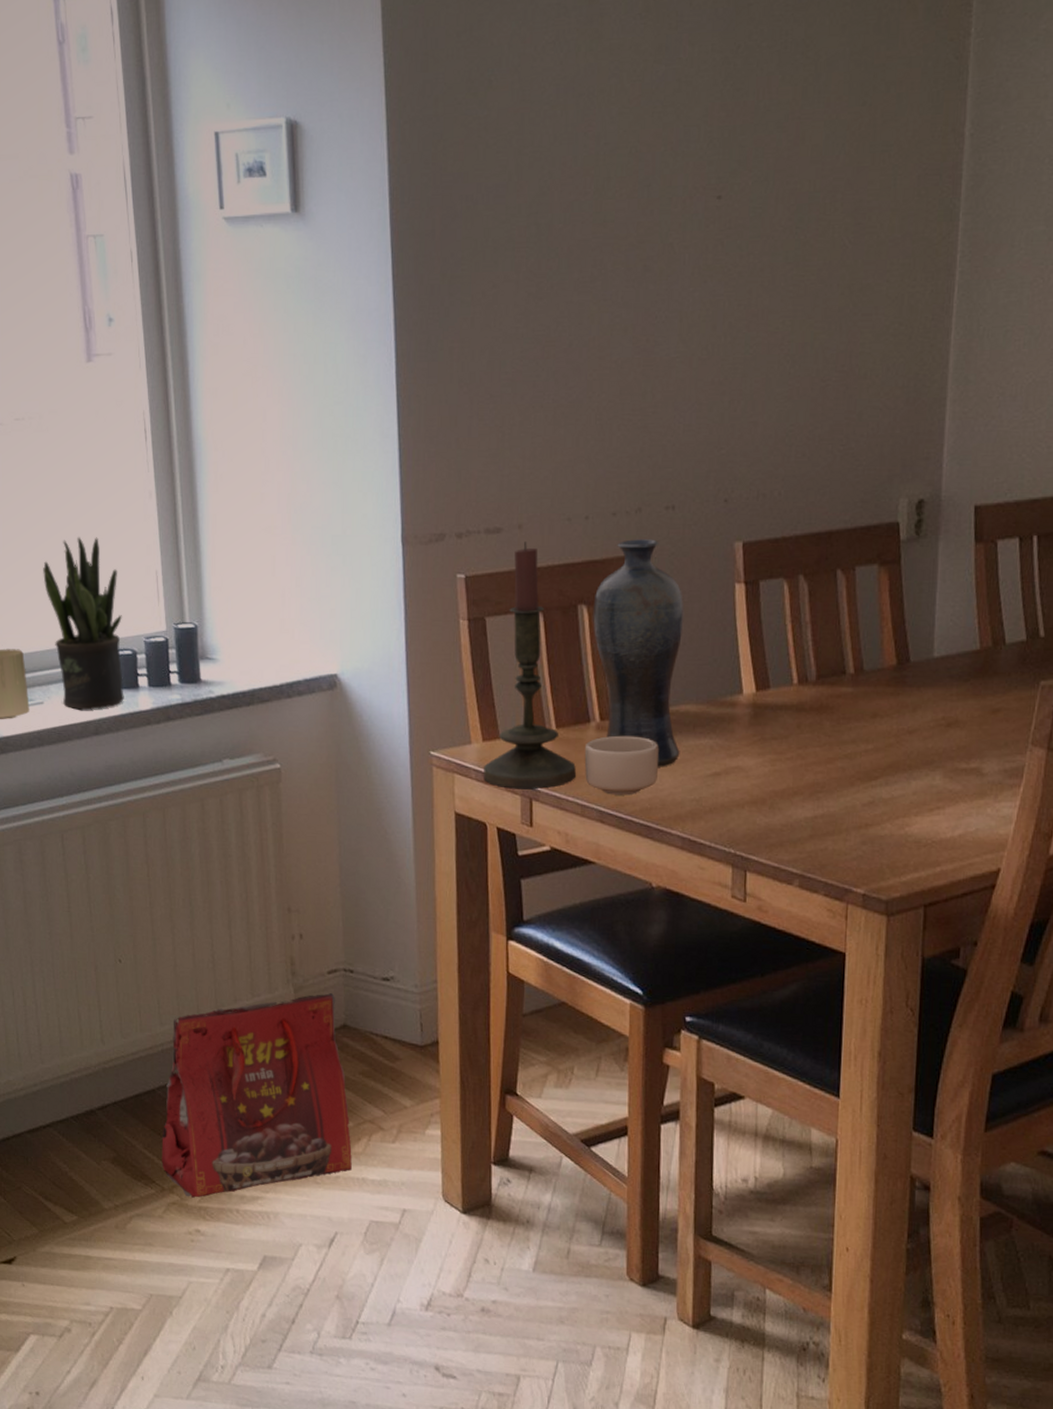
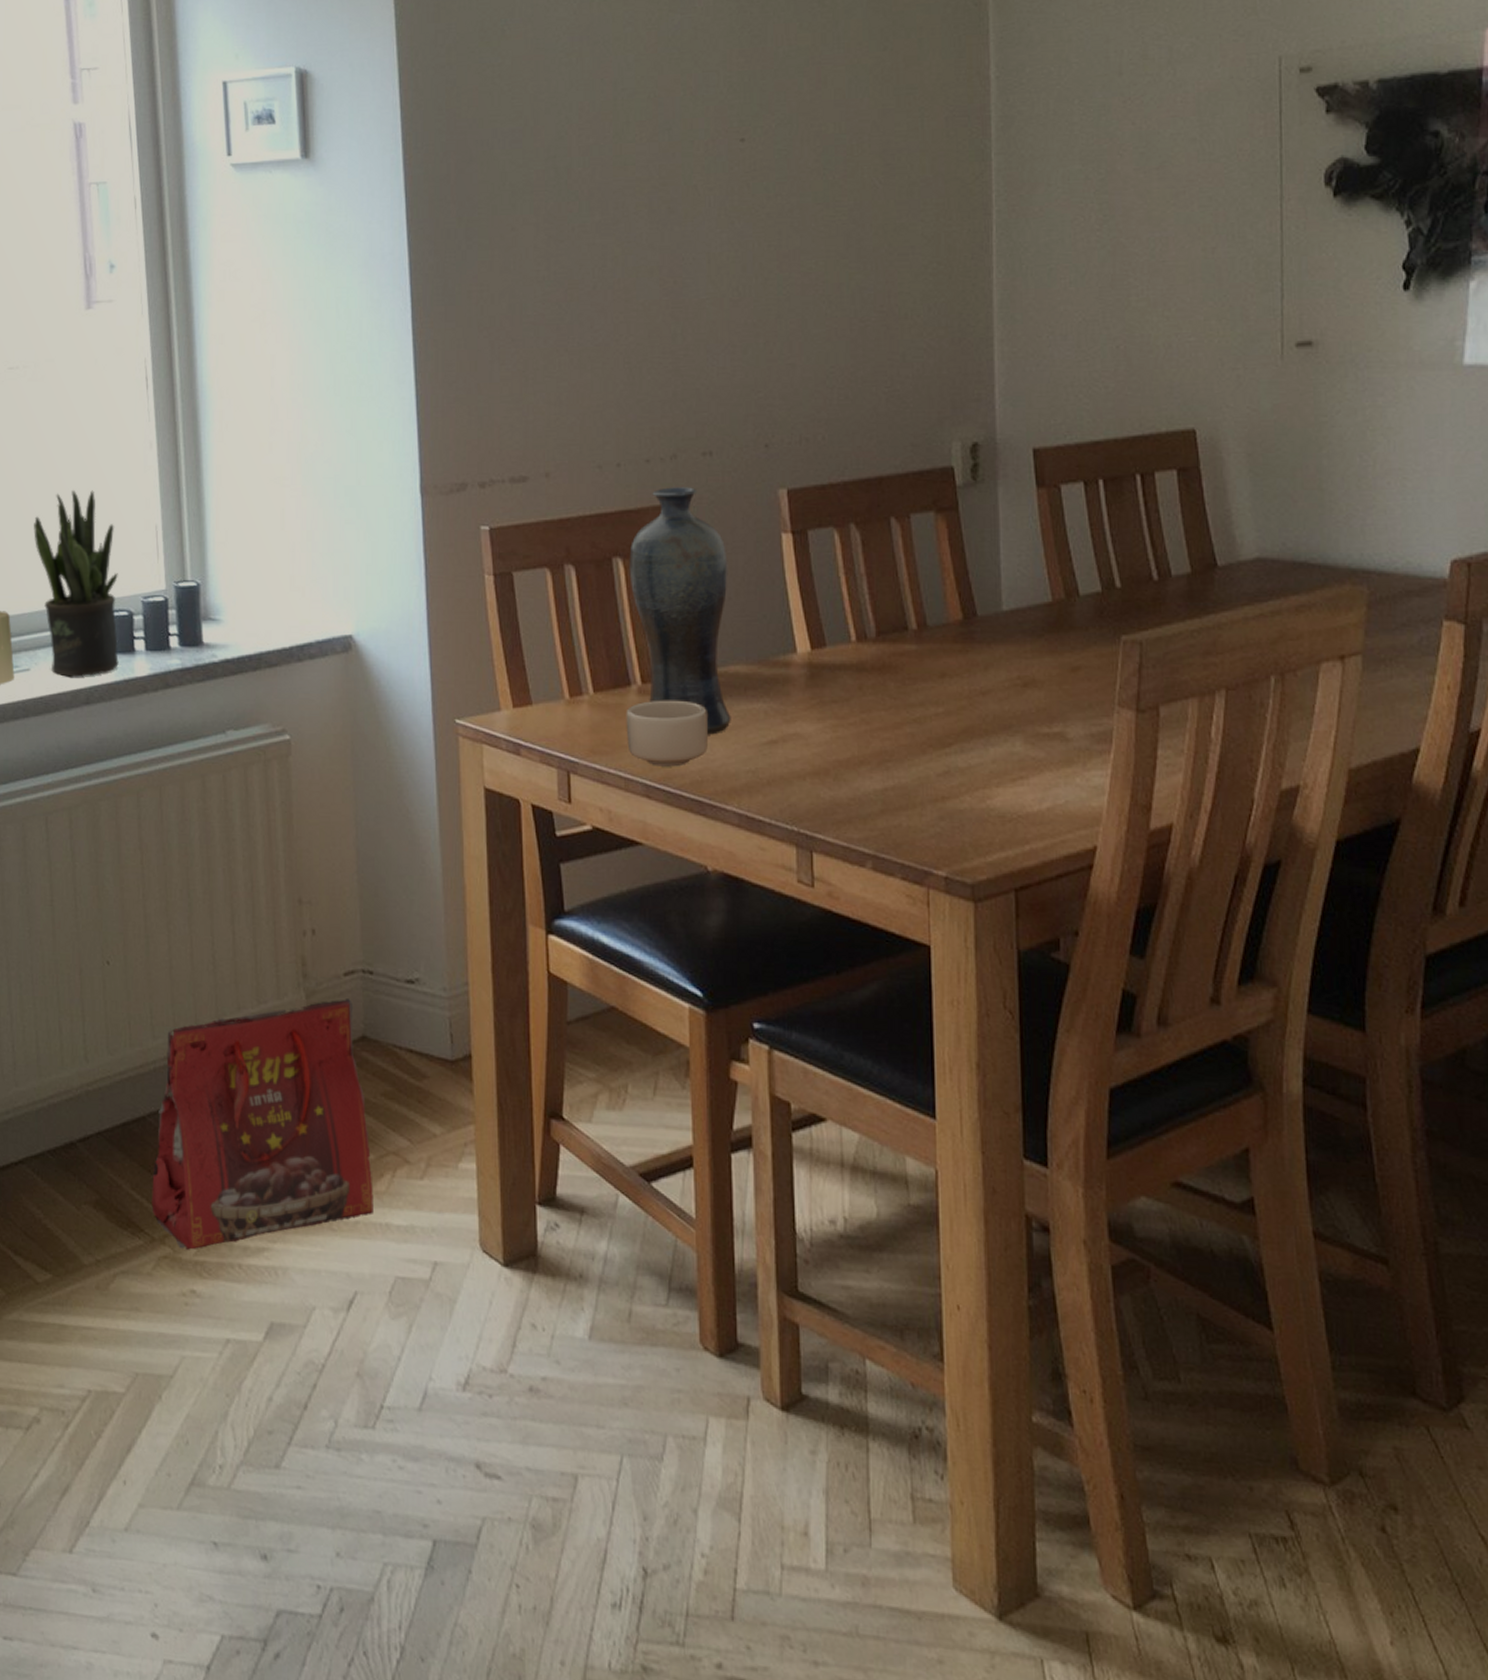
candle: present [484,542,576,789] -> none [515,491,617,761]

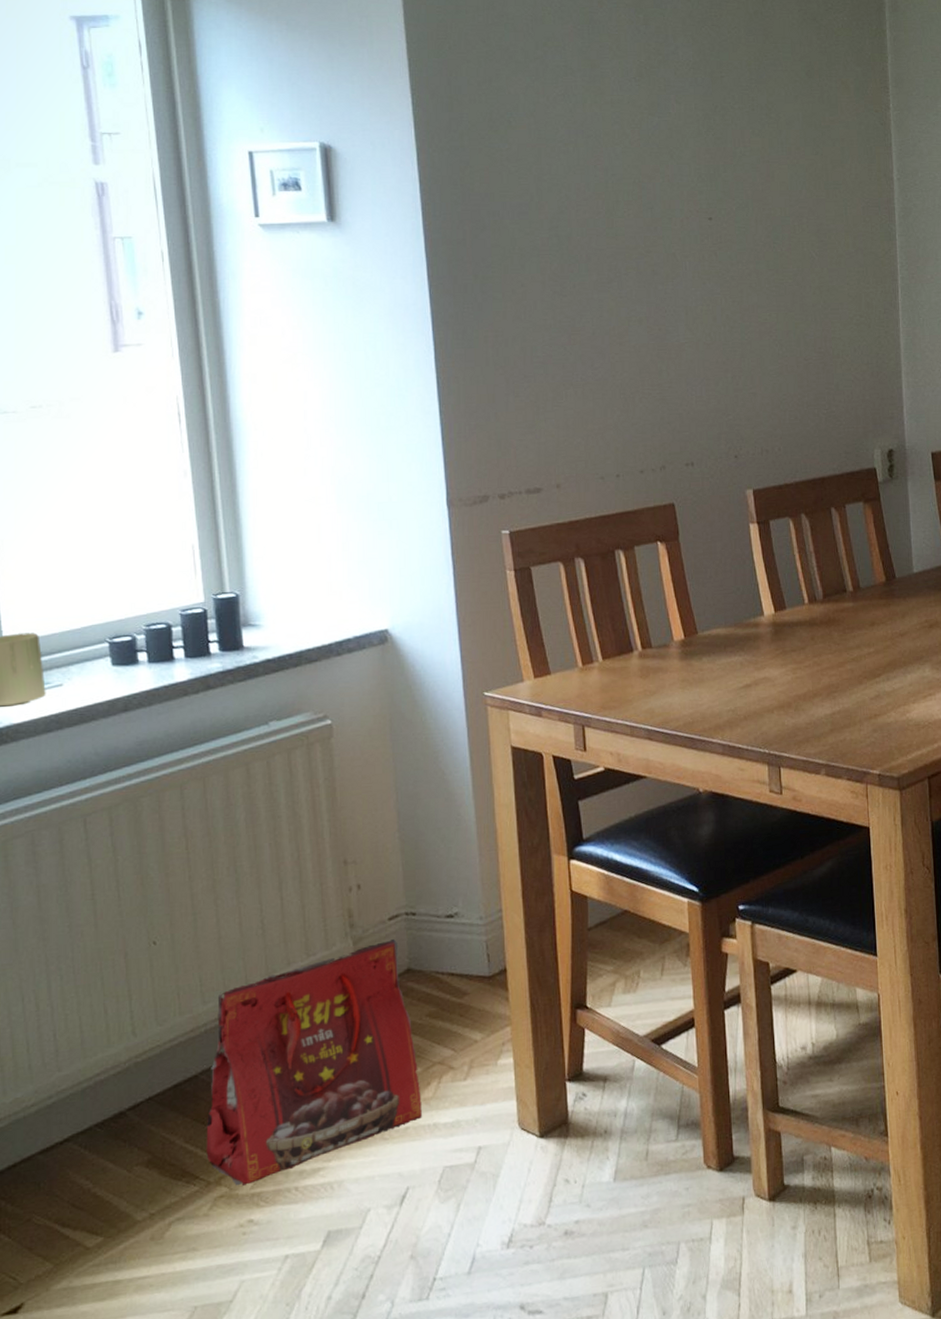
potted plant: present [34,490,119,677] -> none [63,516,158,689]
mug: present [626,700,708,767] -> none [629,660,697,714]
vase: present [629,487,731,735] -> none [629,491,715,685]

